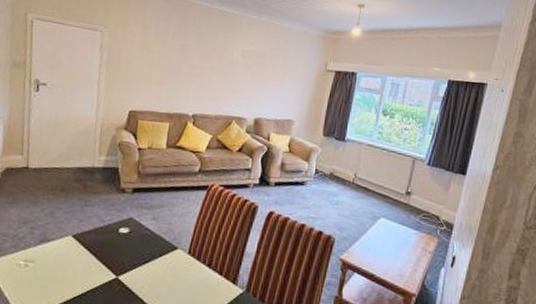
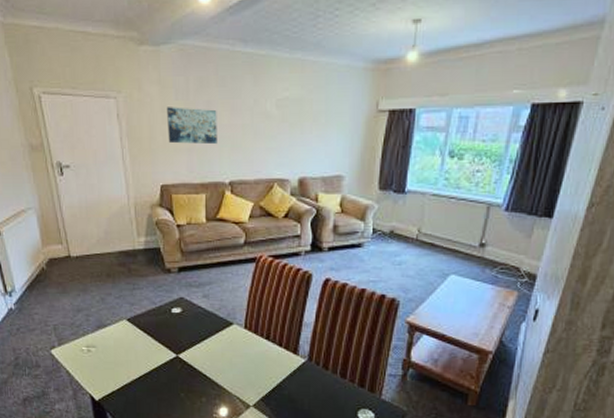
wall art: none [143,45,190,81] -> present [167,107,218,145]

